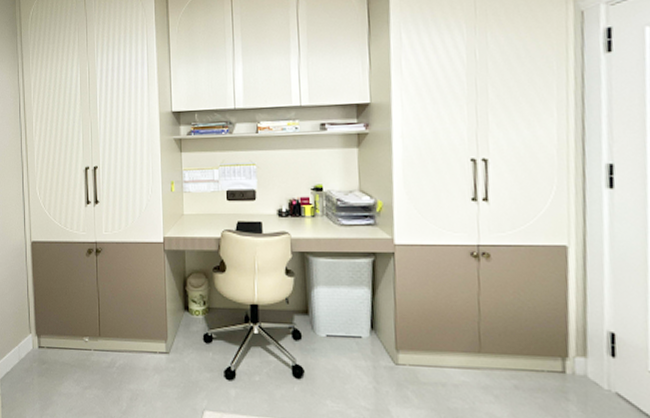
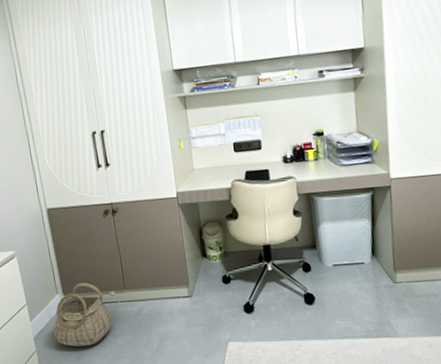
basket: none [21,324,83,396] -> present [53,282,113,347]

